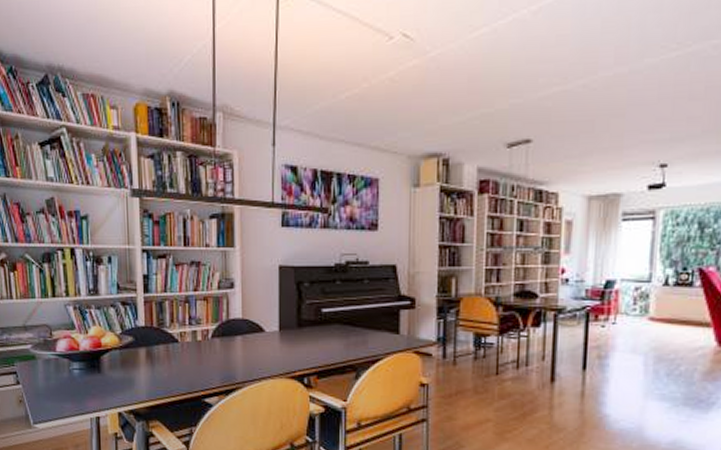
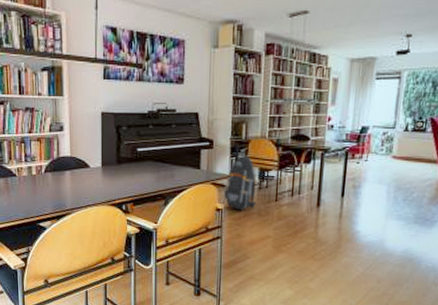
backpack: none [429,318,471,386] -> present [223,156,256,210]

